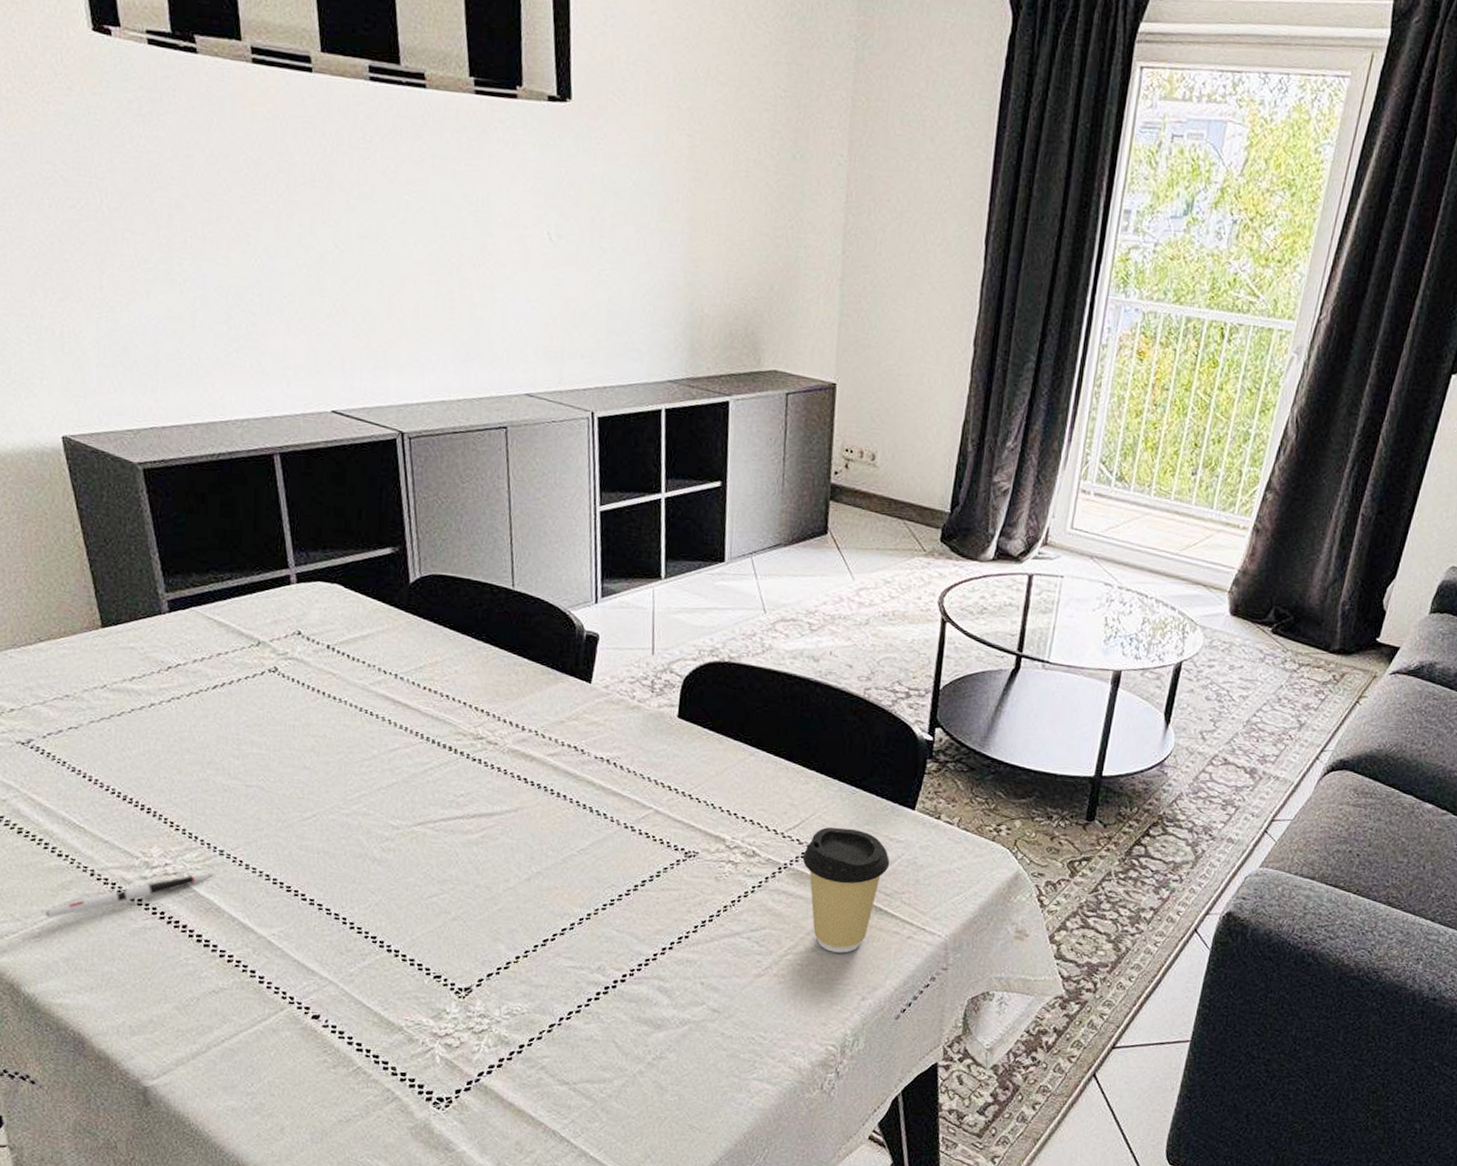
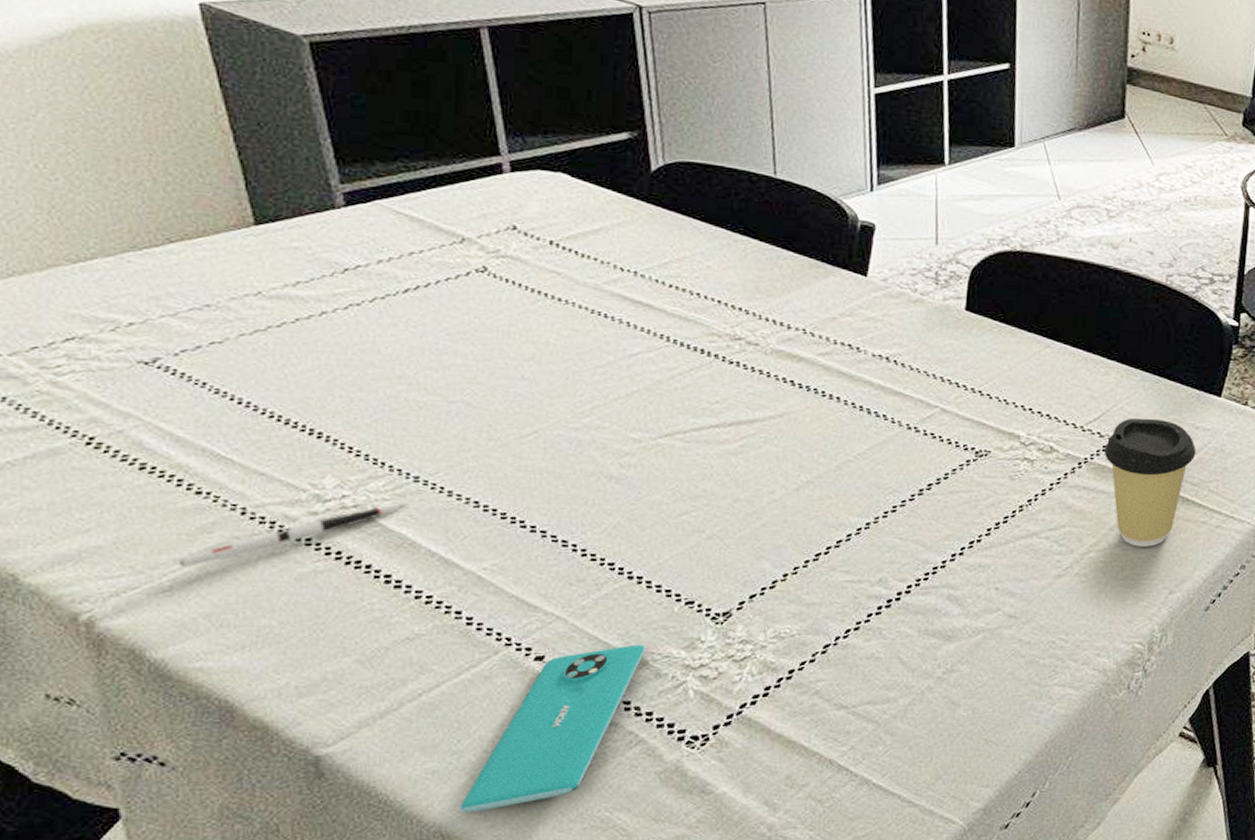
smartphone: none [253,1011,400,1148] -> present [460,644,645,813]

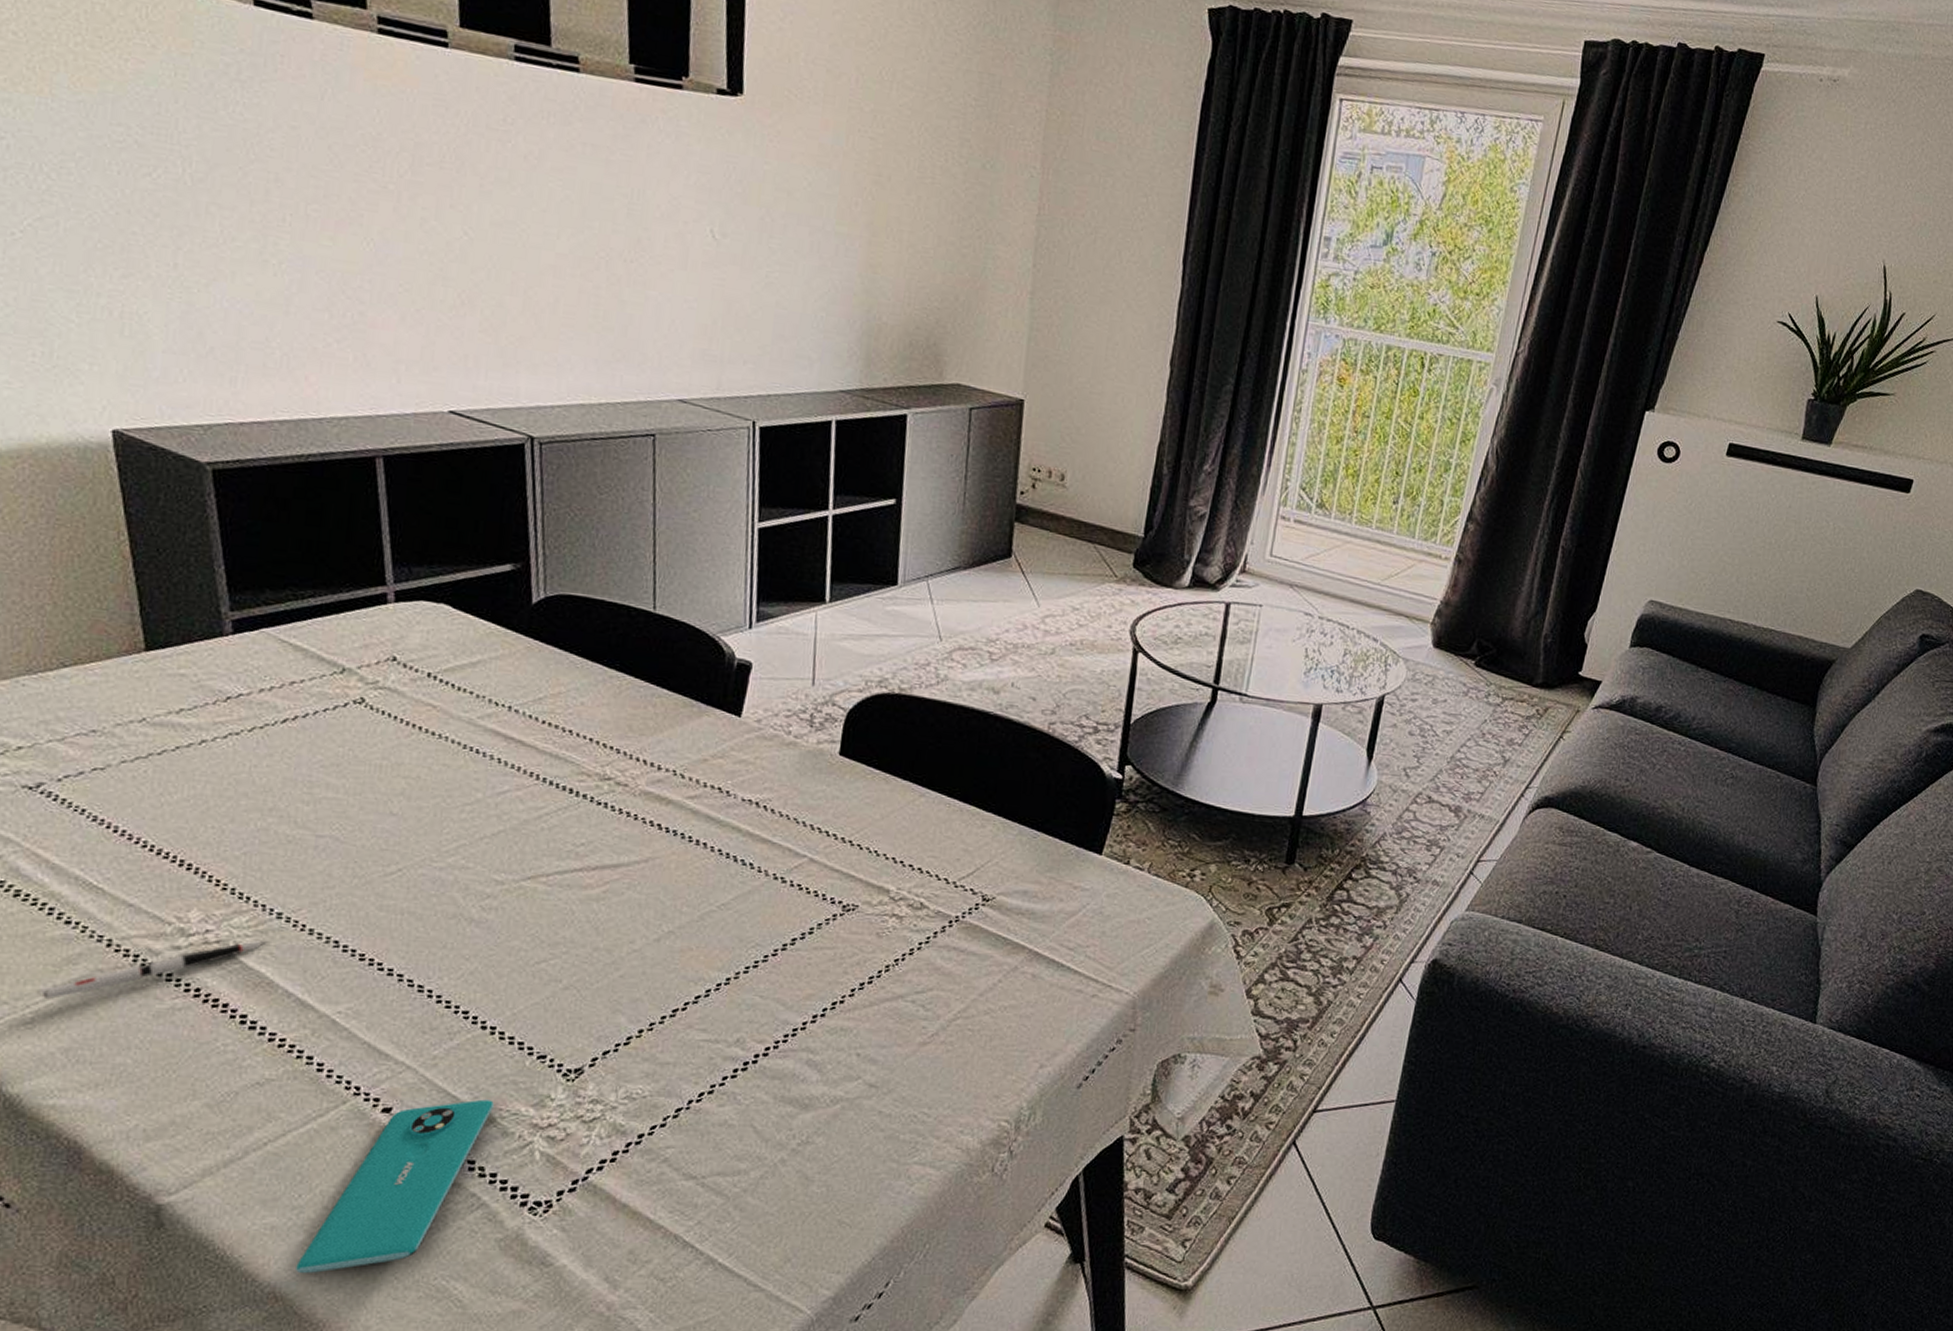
coffee cup: present [1104,417,1197,547] -> none [976,874,1074,1016]

